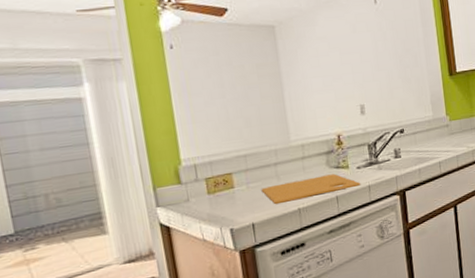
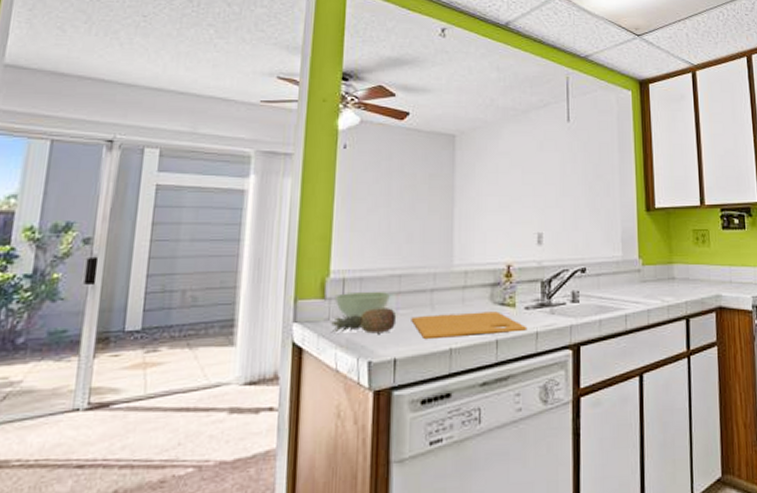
bowl: none [189,171,240,197] -> present [334,292,391,318]
fruit: none [191,183,249,211] -> present [331,308,397,334]

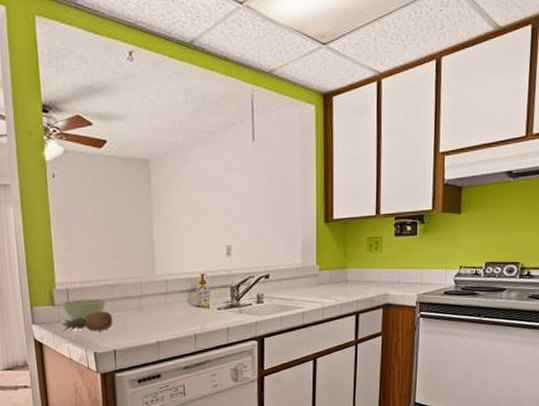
cutting board: present [411,311,528,338] -> none [124,312,220,334]

